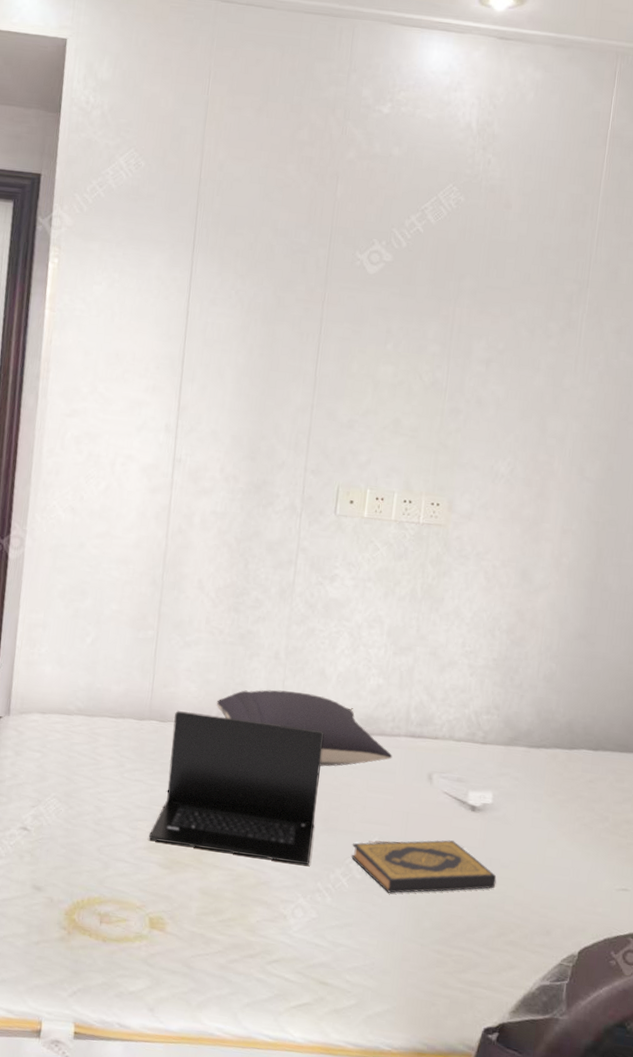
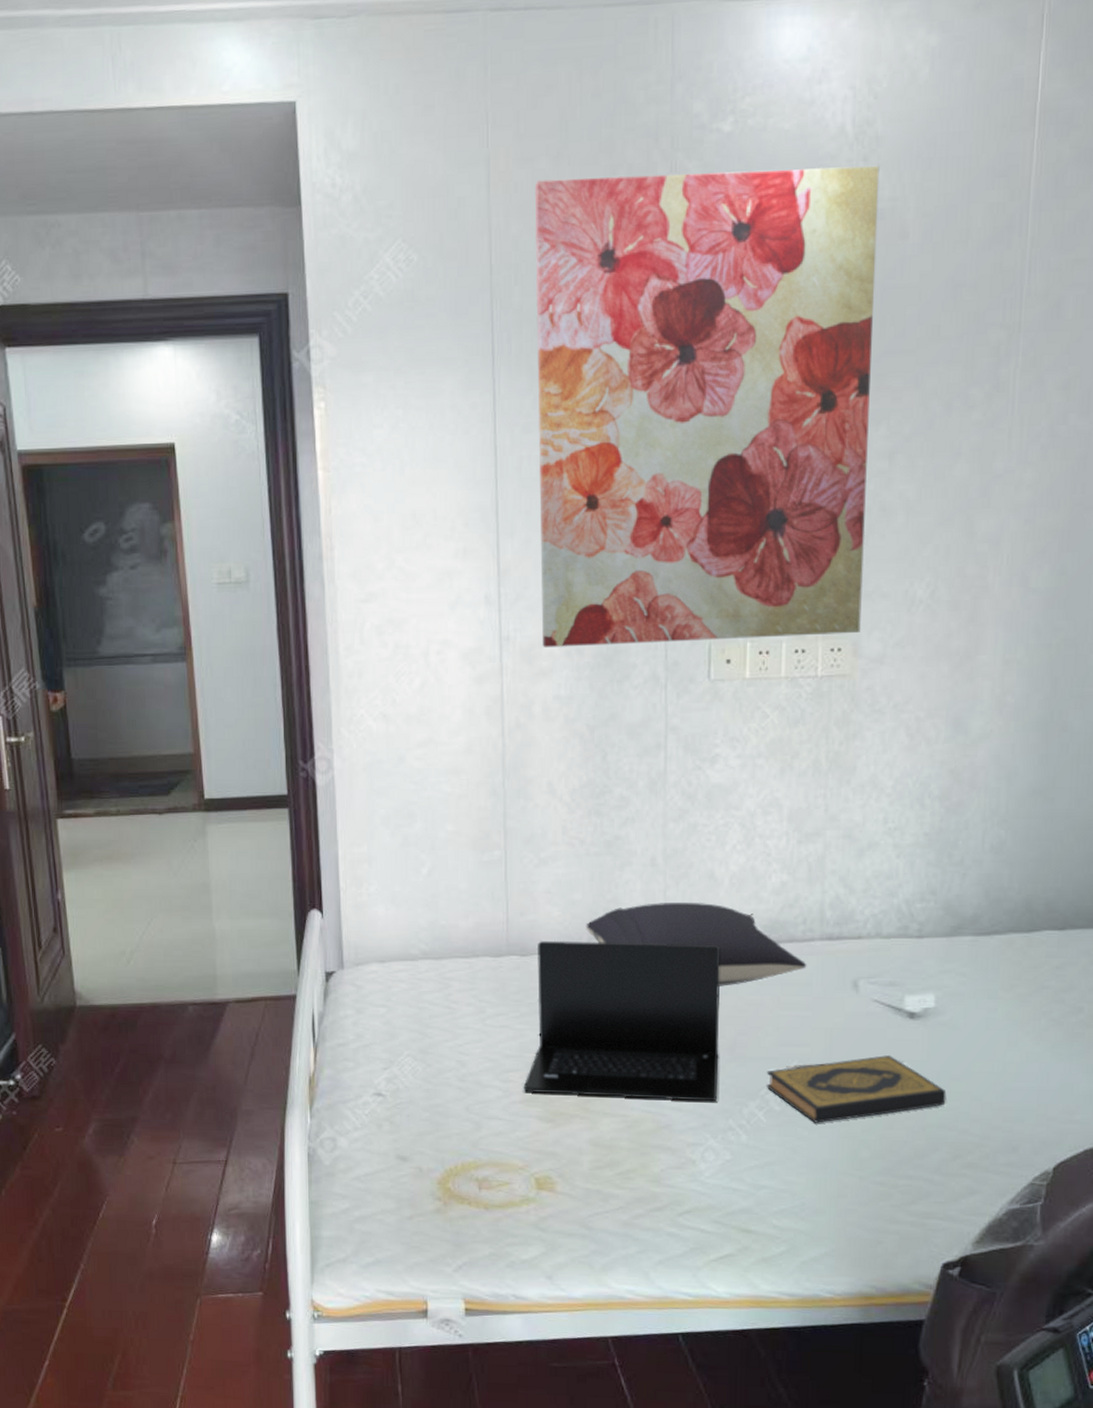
wall art: none [206,124,494,493] -> present [534,165,880,647]

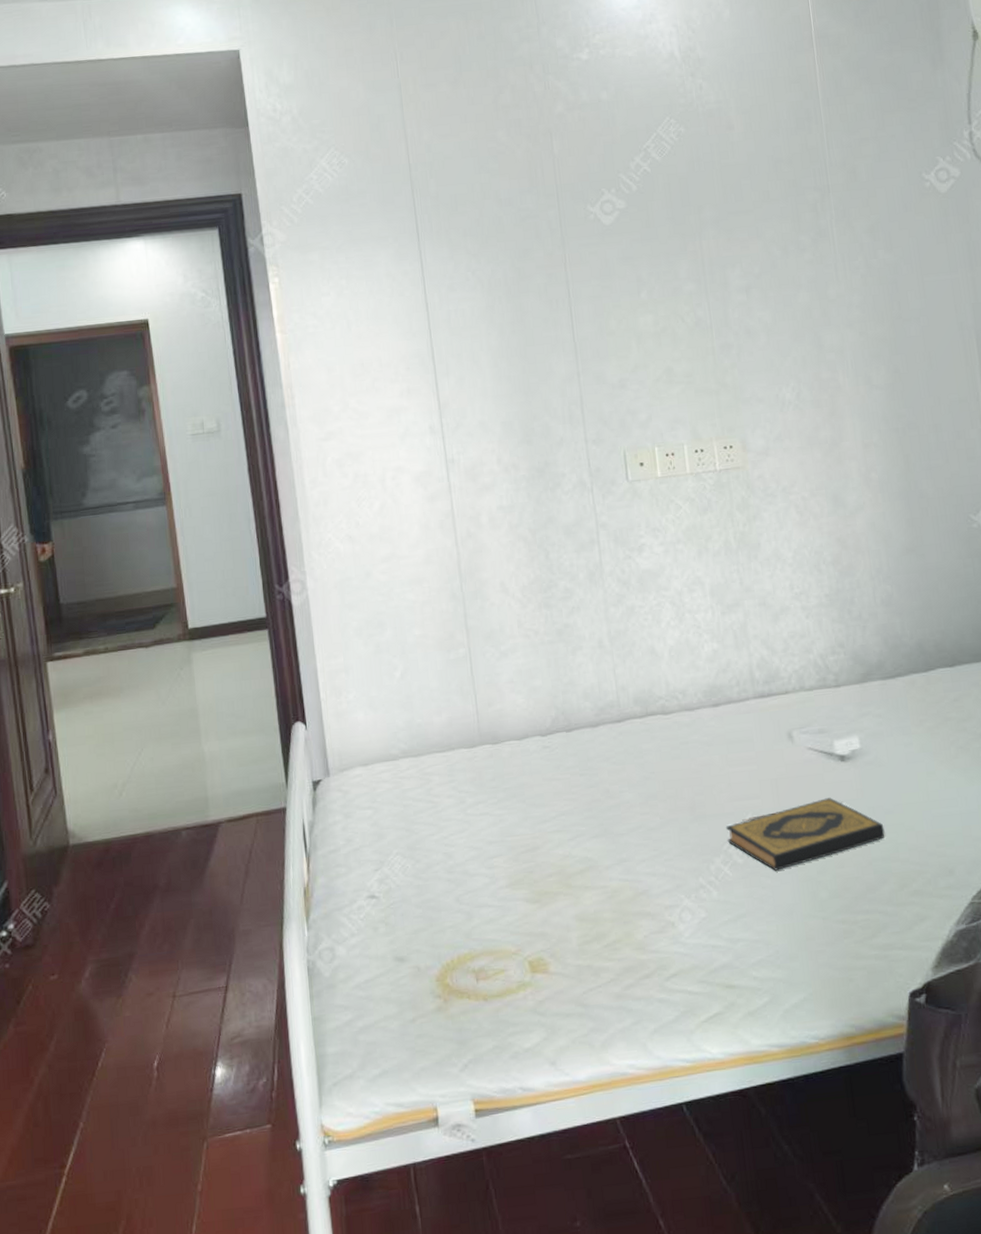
laptop: present [523,940,720,1102] -> none [506,713,686,876]
wall art: present [534,165,880,647] -> none [438,79,746,466]
pillow: present [586,903,807,986] -> none [548,676,746,752]

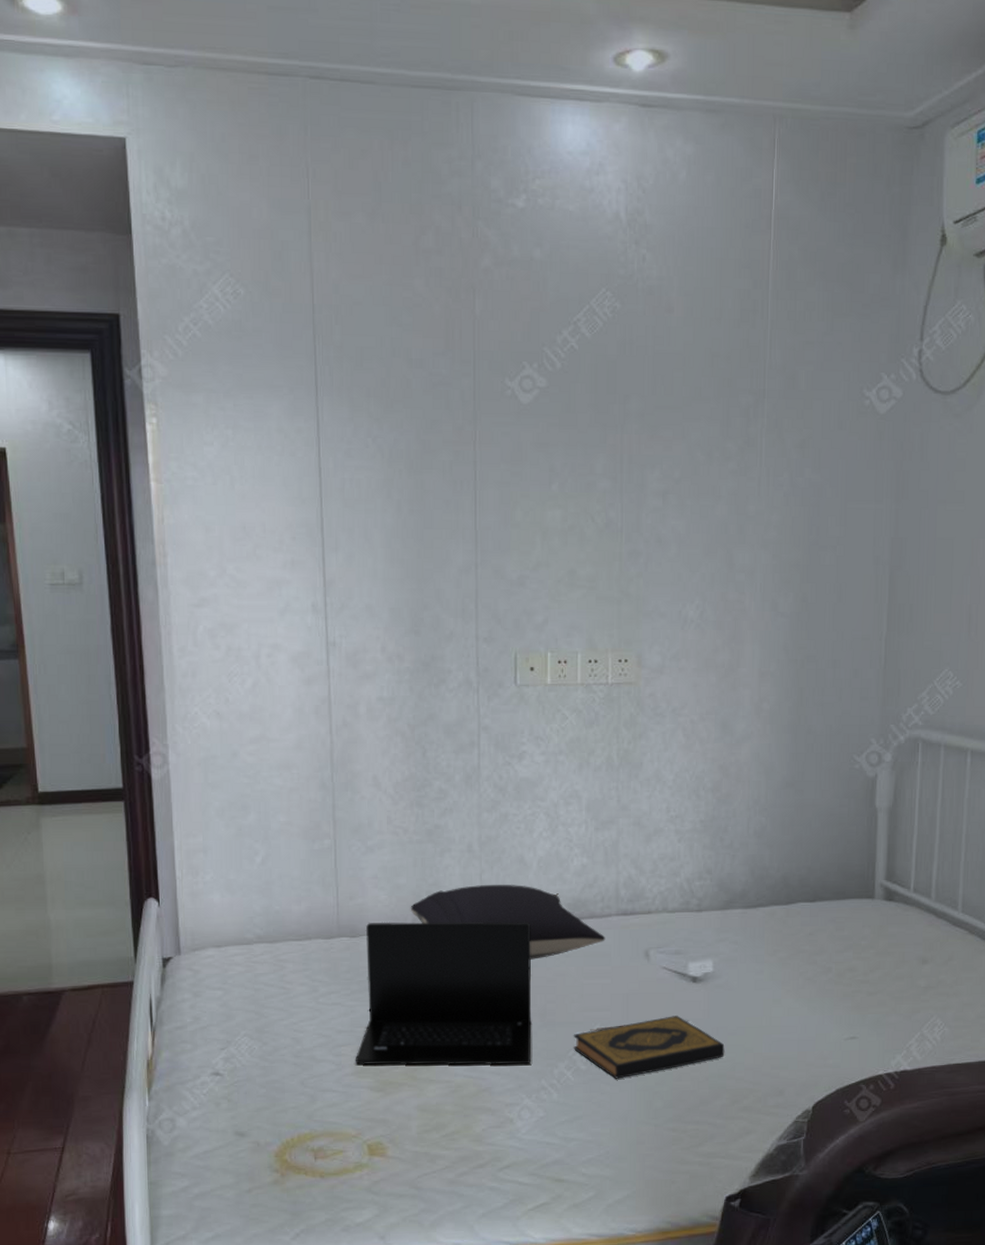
laptop: none [506,713,686,876] -> present [355,921,532,1065]
pillow: none [548,676,746,752] -> present [410,885,606,960]

